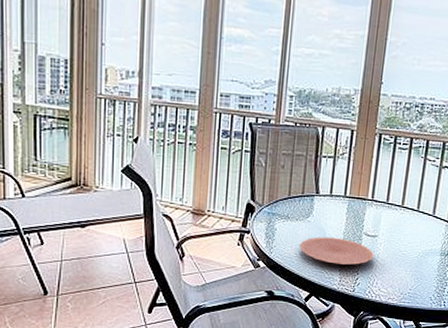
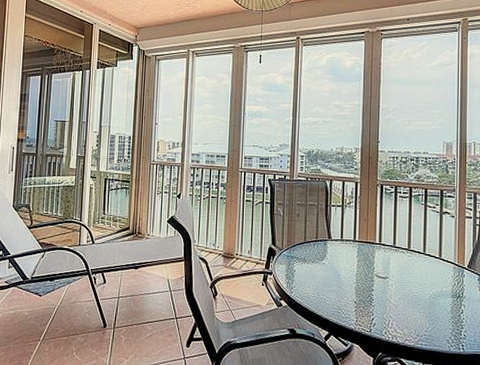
plate: present [299,237,373,265] -> none [316,278,386,306]

